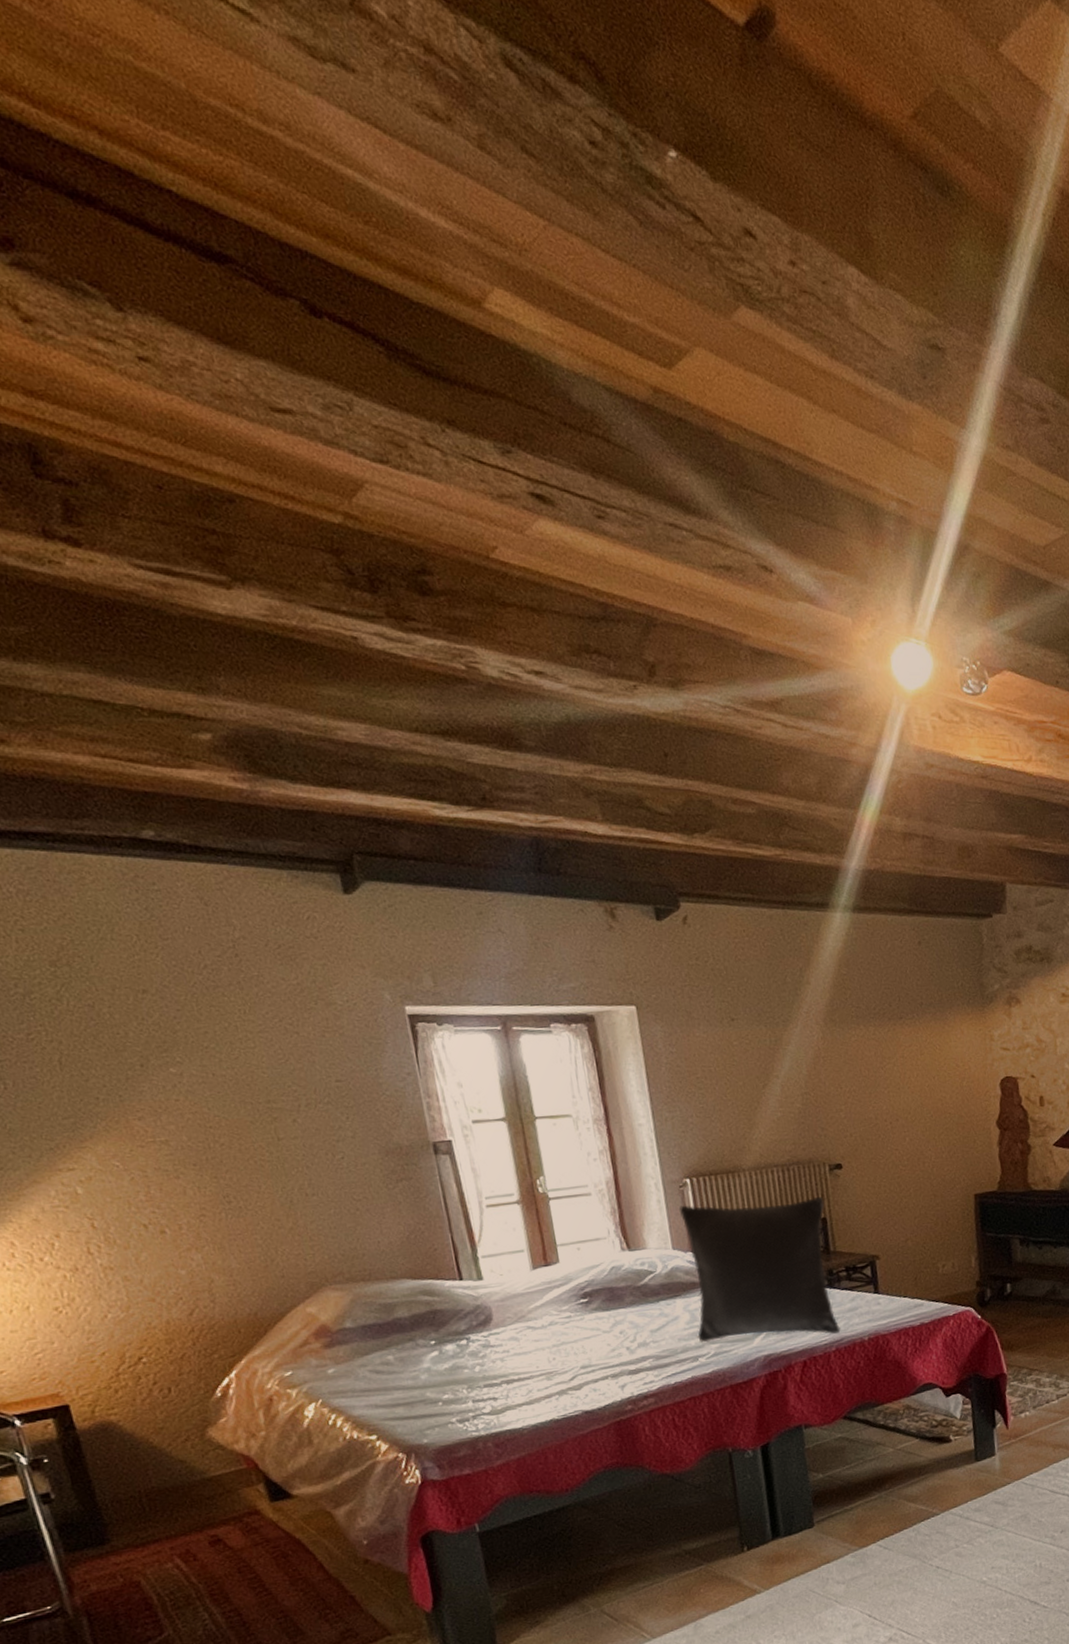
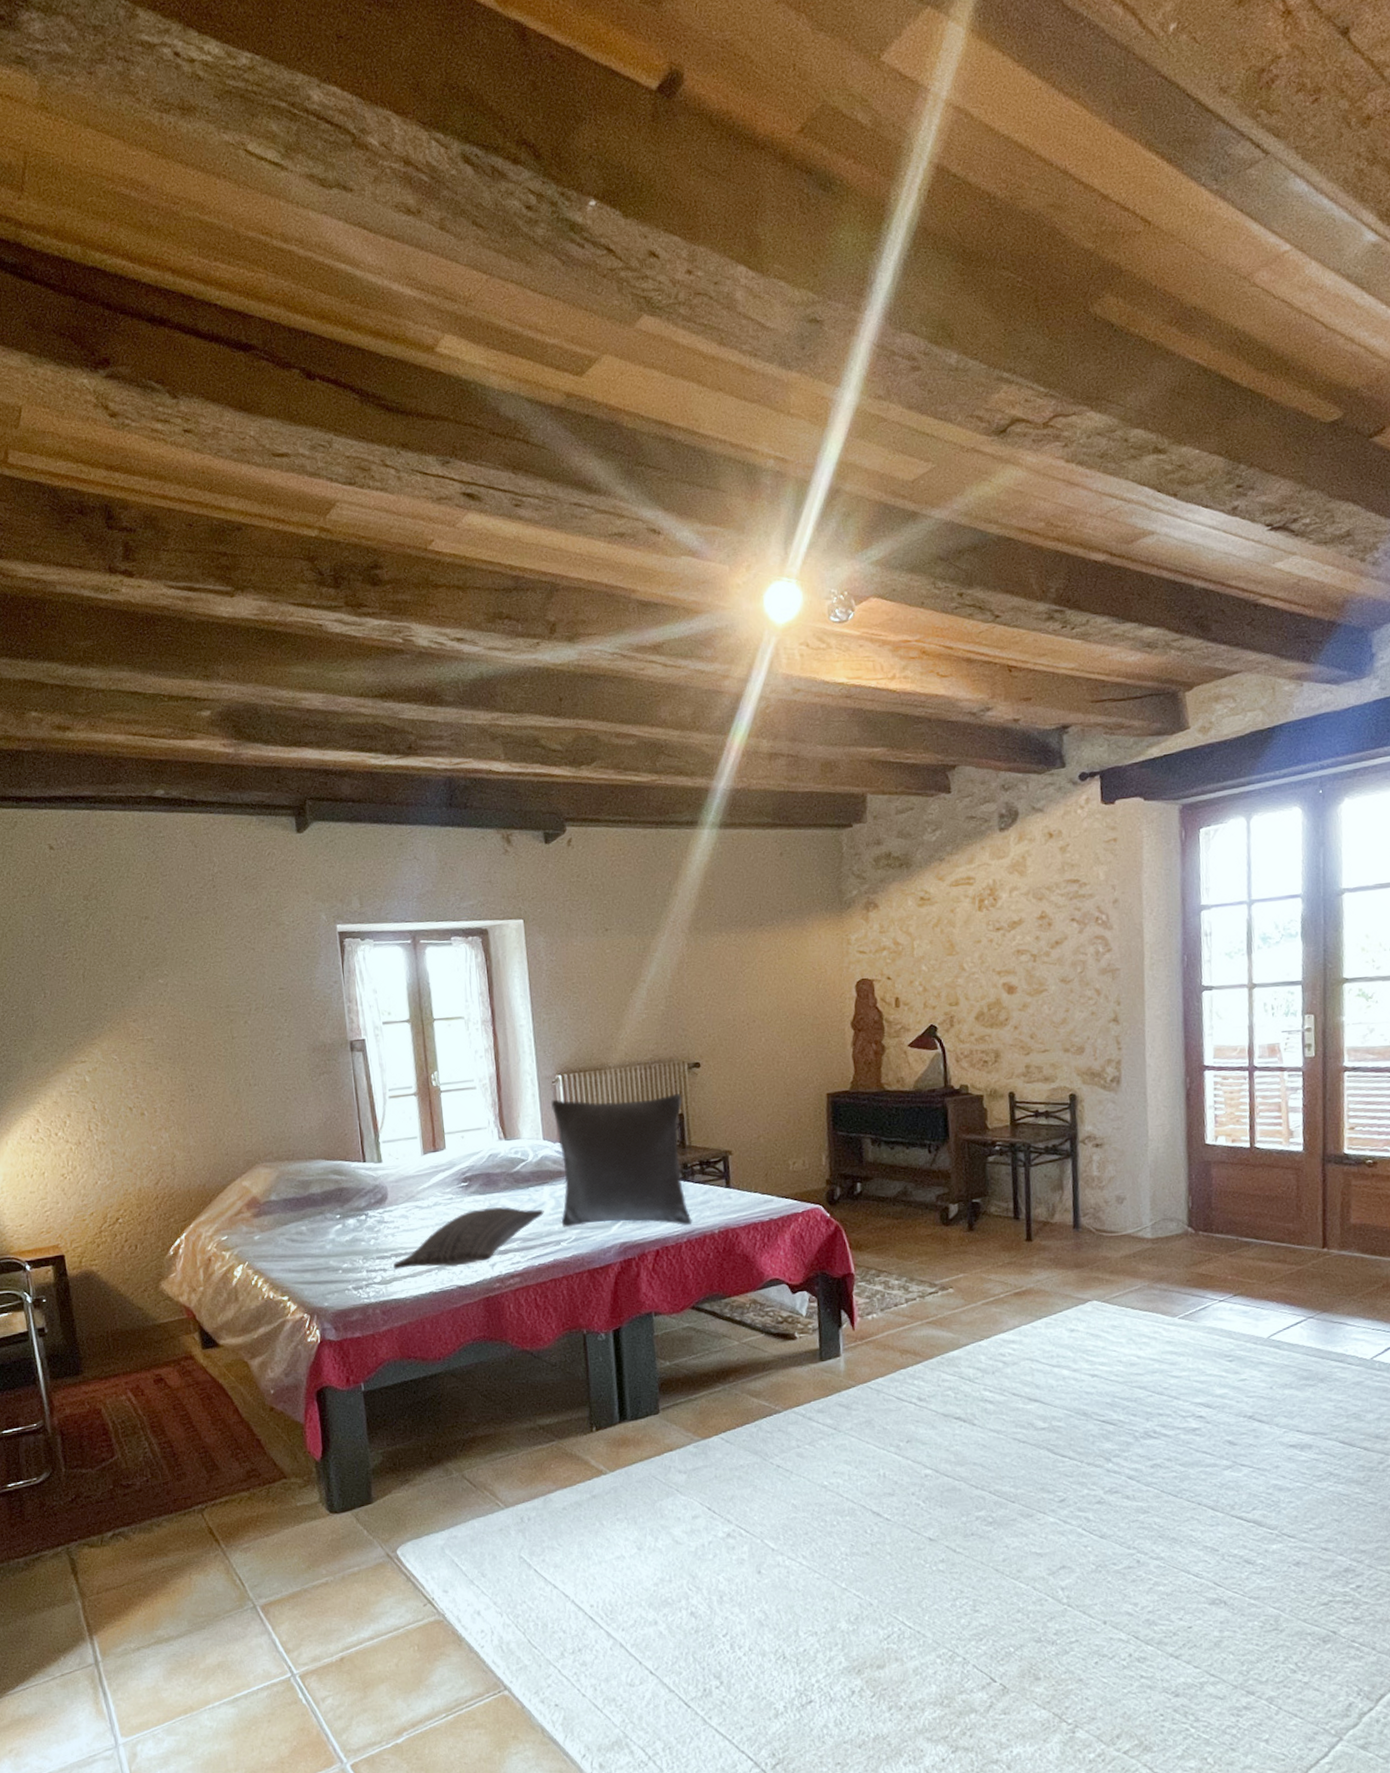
pillow: none [505,1323,678,1398] -> present [393,1207,544,1270]

